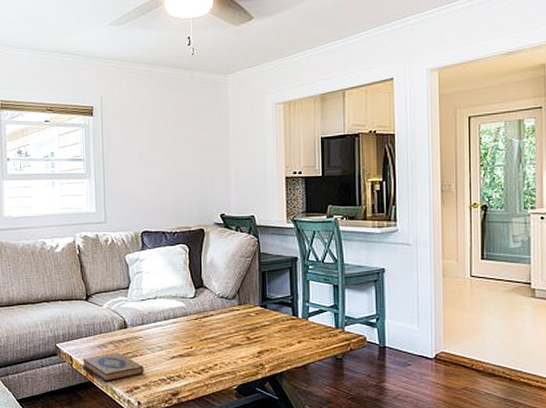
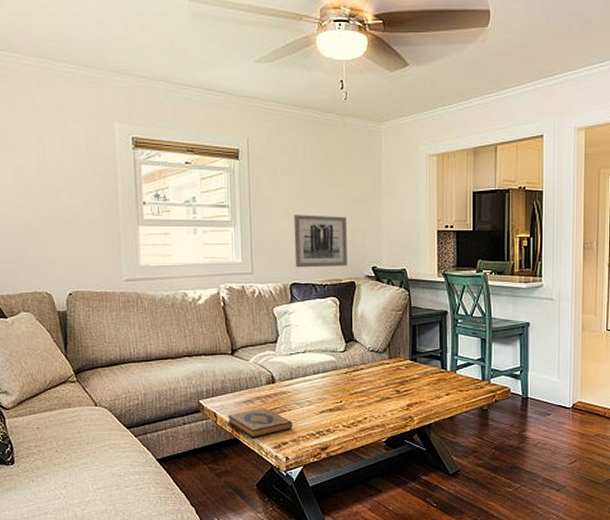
wall art: none [144,165,196,216] -> present [294,215,347,268]

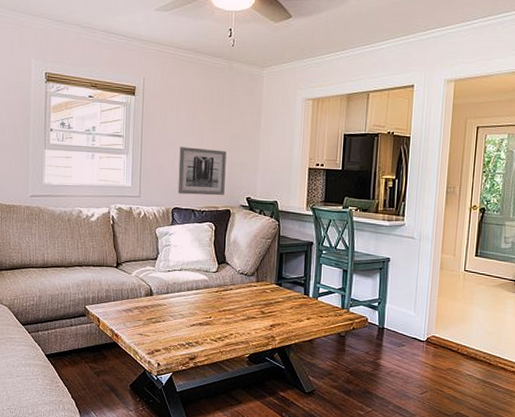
hardback book: present [227,408,292,438] -> none [109,317,166,344]

